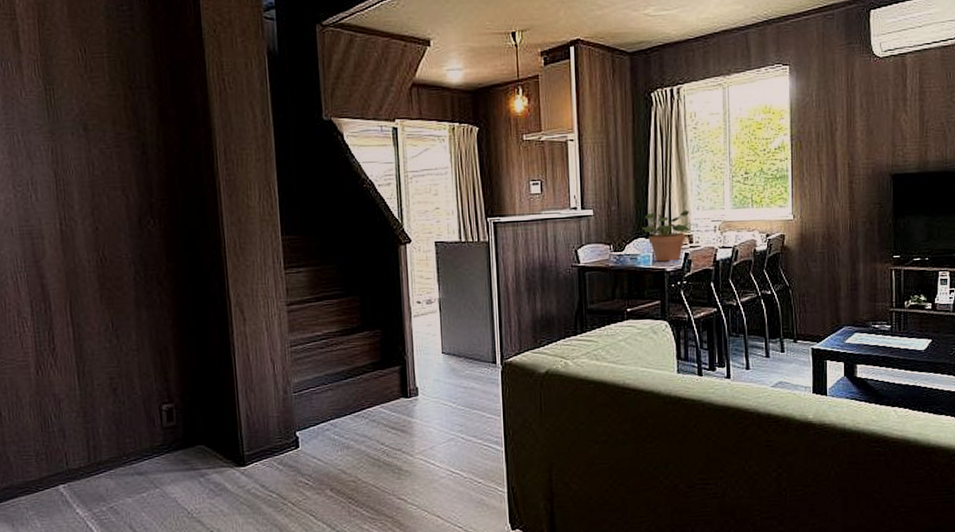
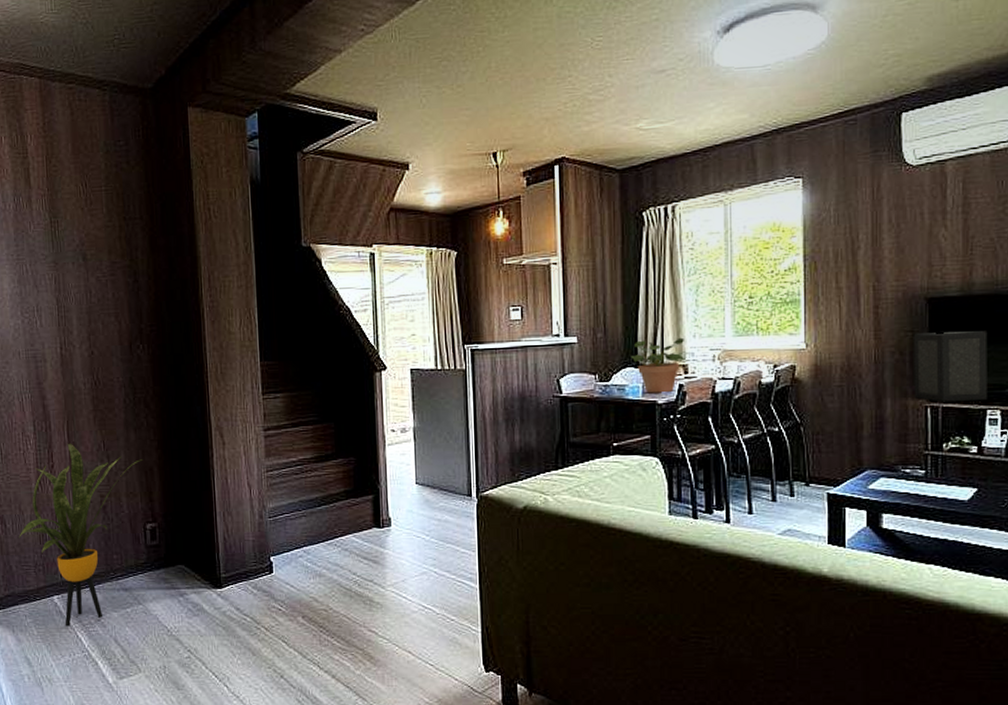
house plant: none [16,324,157,517] -> present [19,443,143,627]
speaker: none [880,203,939,266] -> present [913,331,988,402]

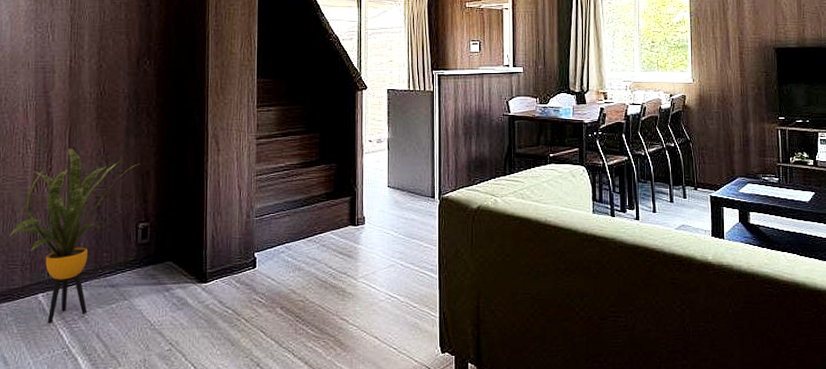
potted plant: present [630,337,689,393] -> none [564,71,608,114]
speaker: present [913,331,988,402] -> none [766,74,818,126]

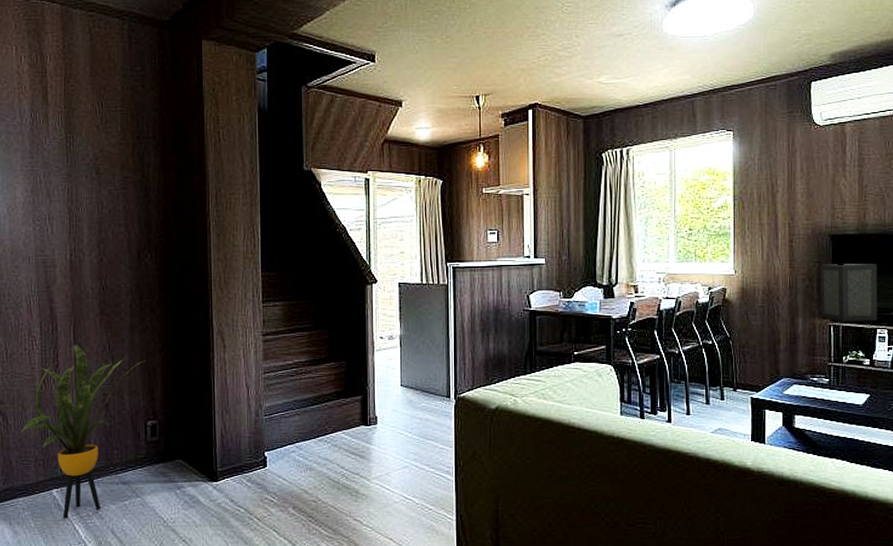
speaker: none [766,74,818,126] -> present [819,264,877,322]

